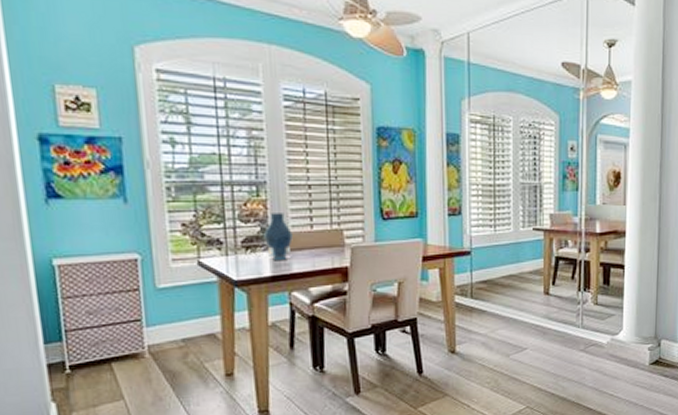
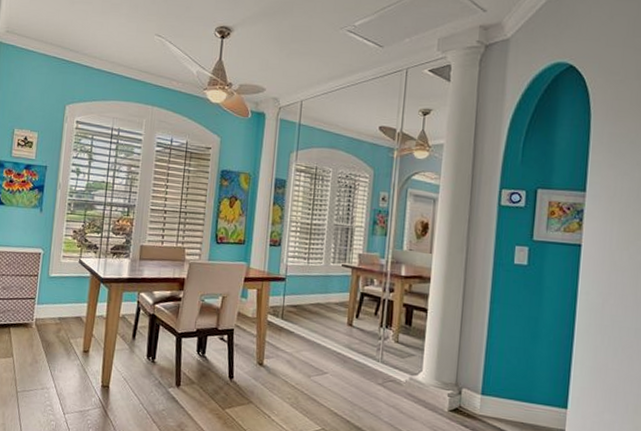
vase: present [264,213,293,261] -> none [127,229,148,267]

